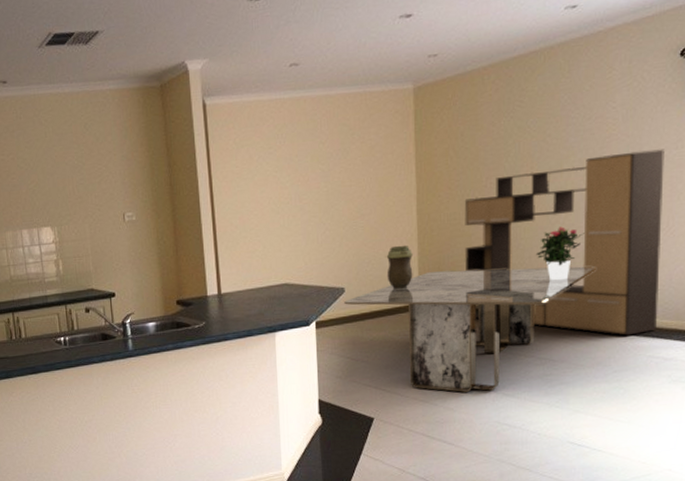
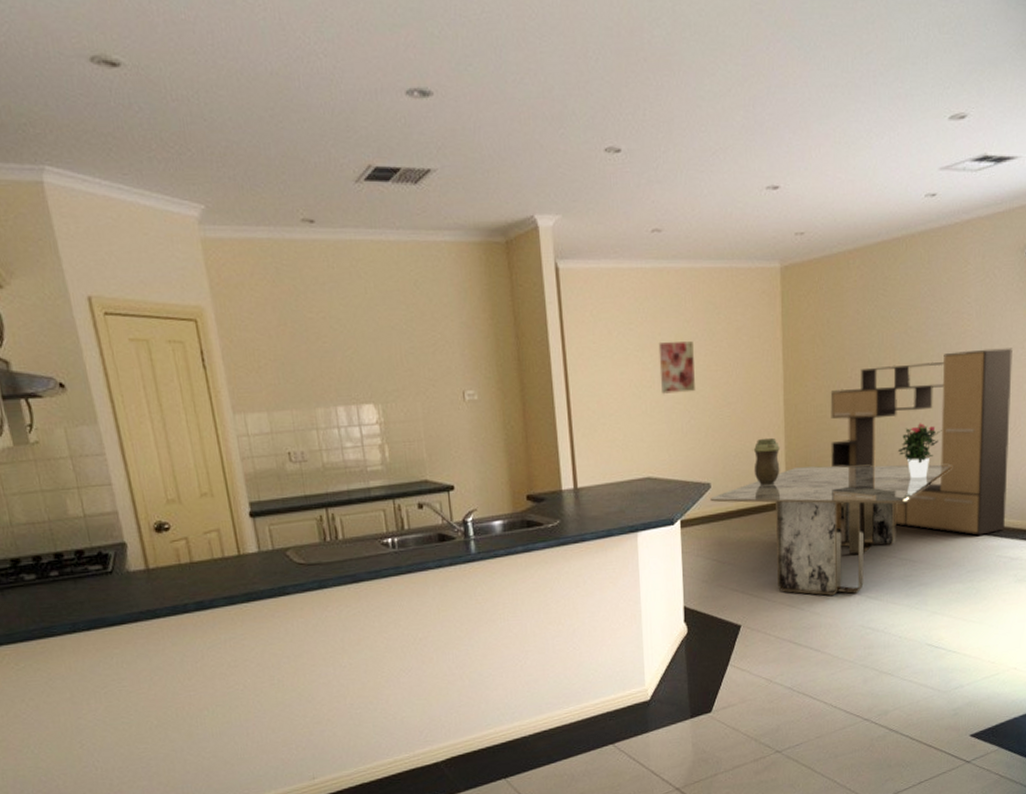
wall art: none [295,161,330,210] -> present [658,341,695,395]

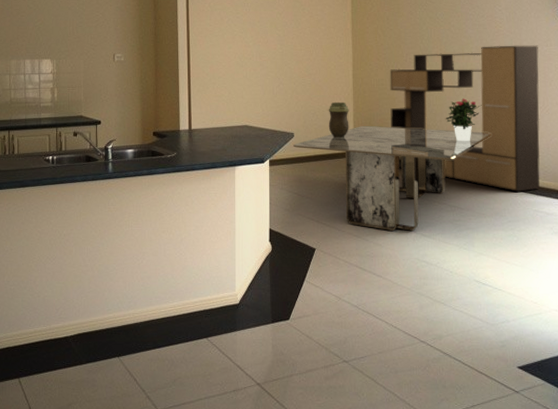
wall art: present [658,341,695,395] -> none [258,28,284,65]

